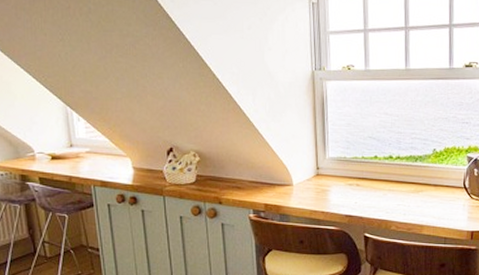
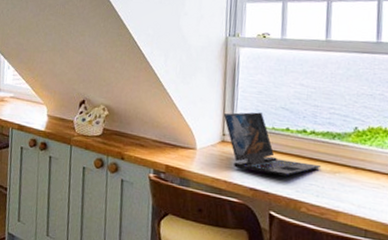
laptop: none [316,143,407,200] -> present [223,112,322,176]

